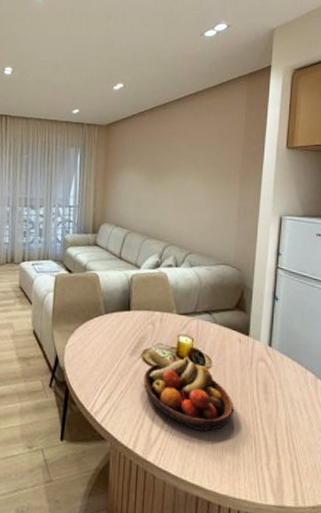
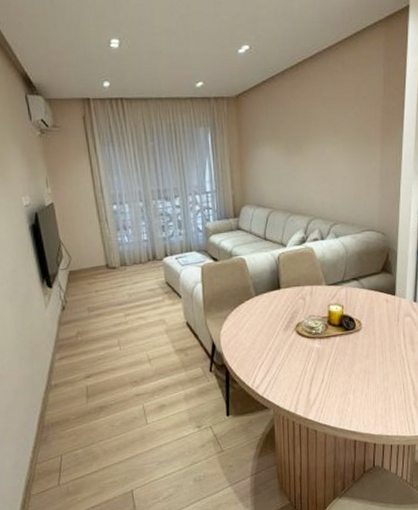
fruit bowl: present [143,349,234,433] -> none [298,321,384,387]

